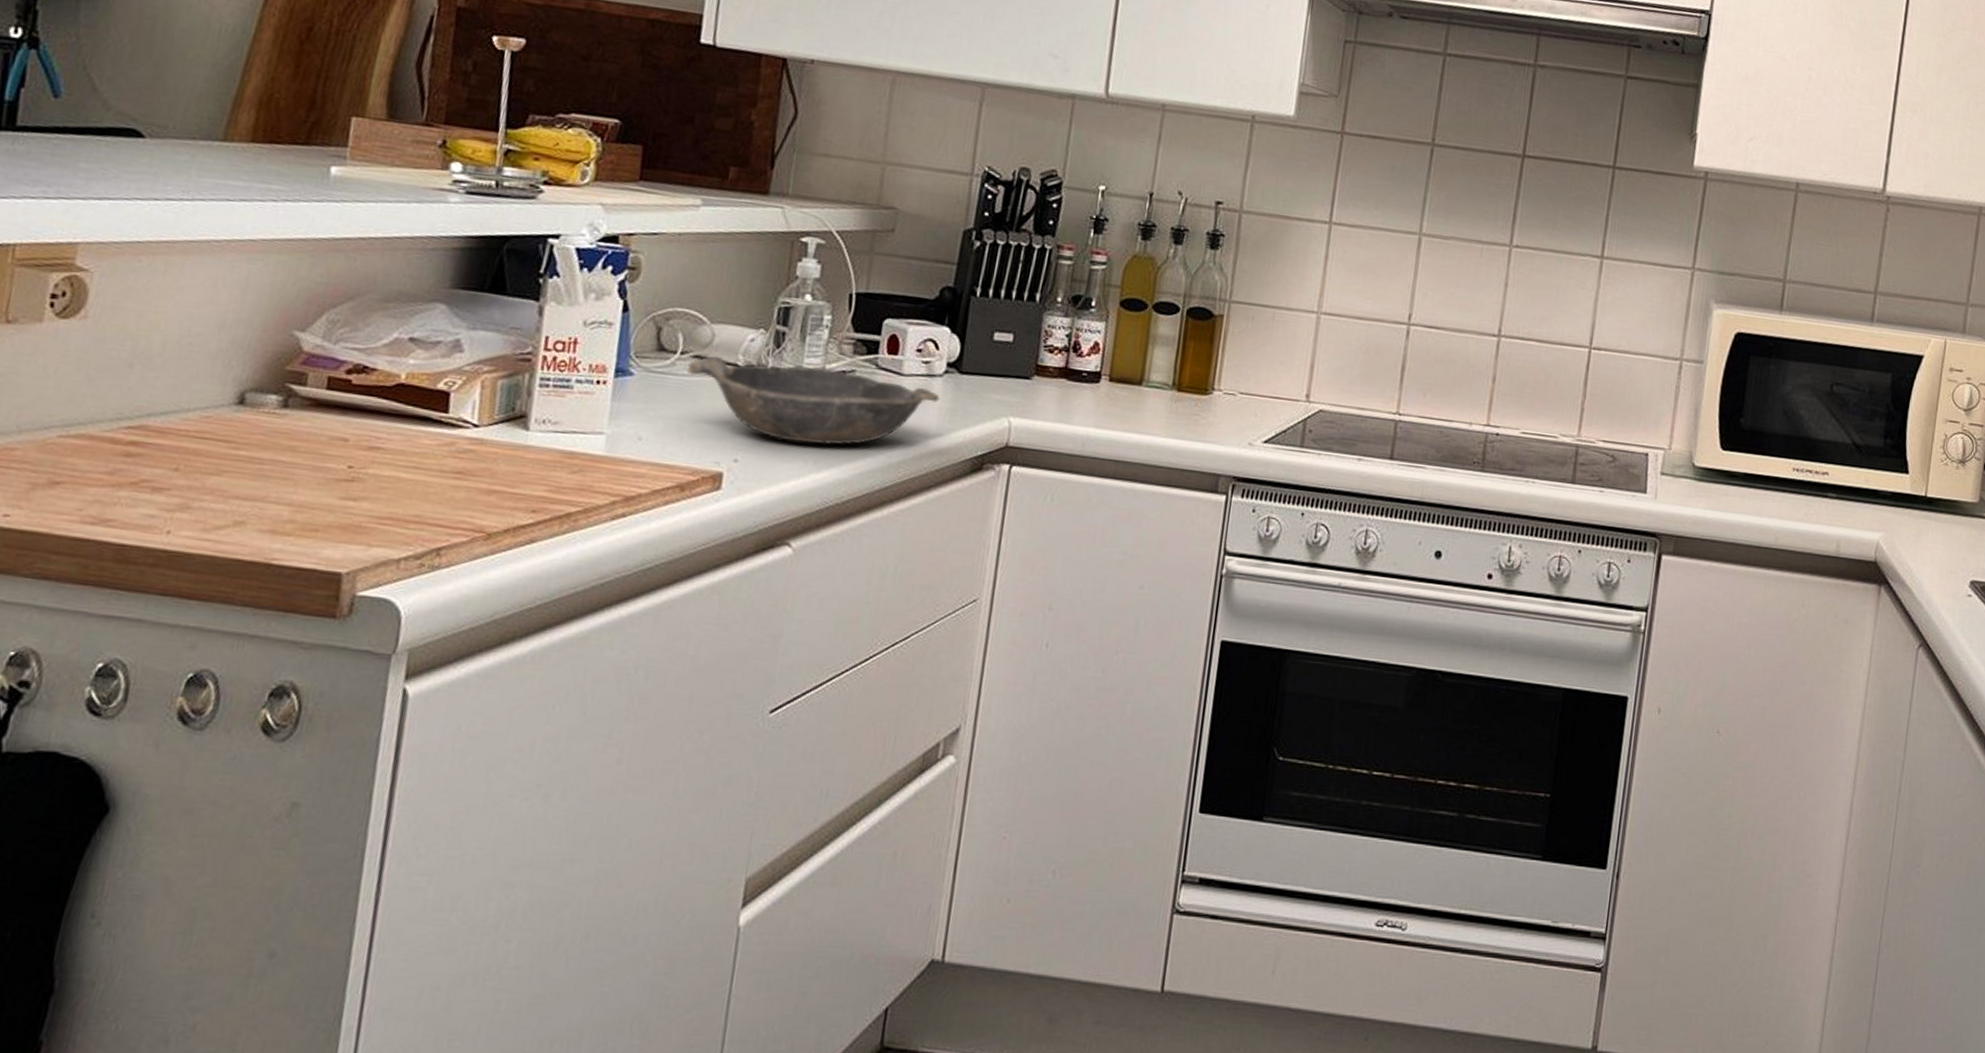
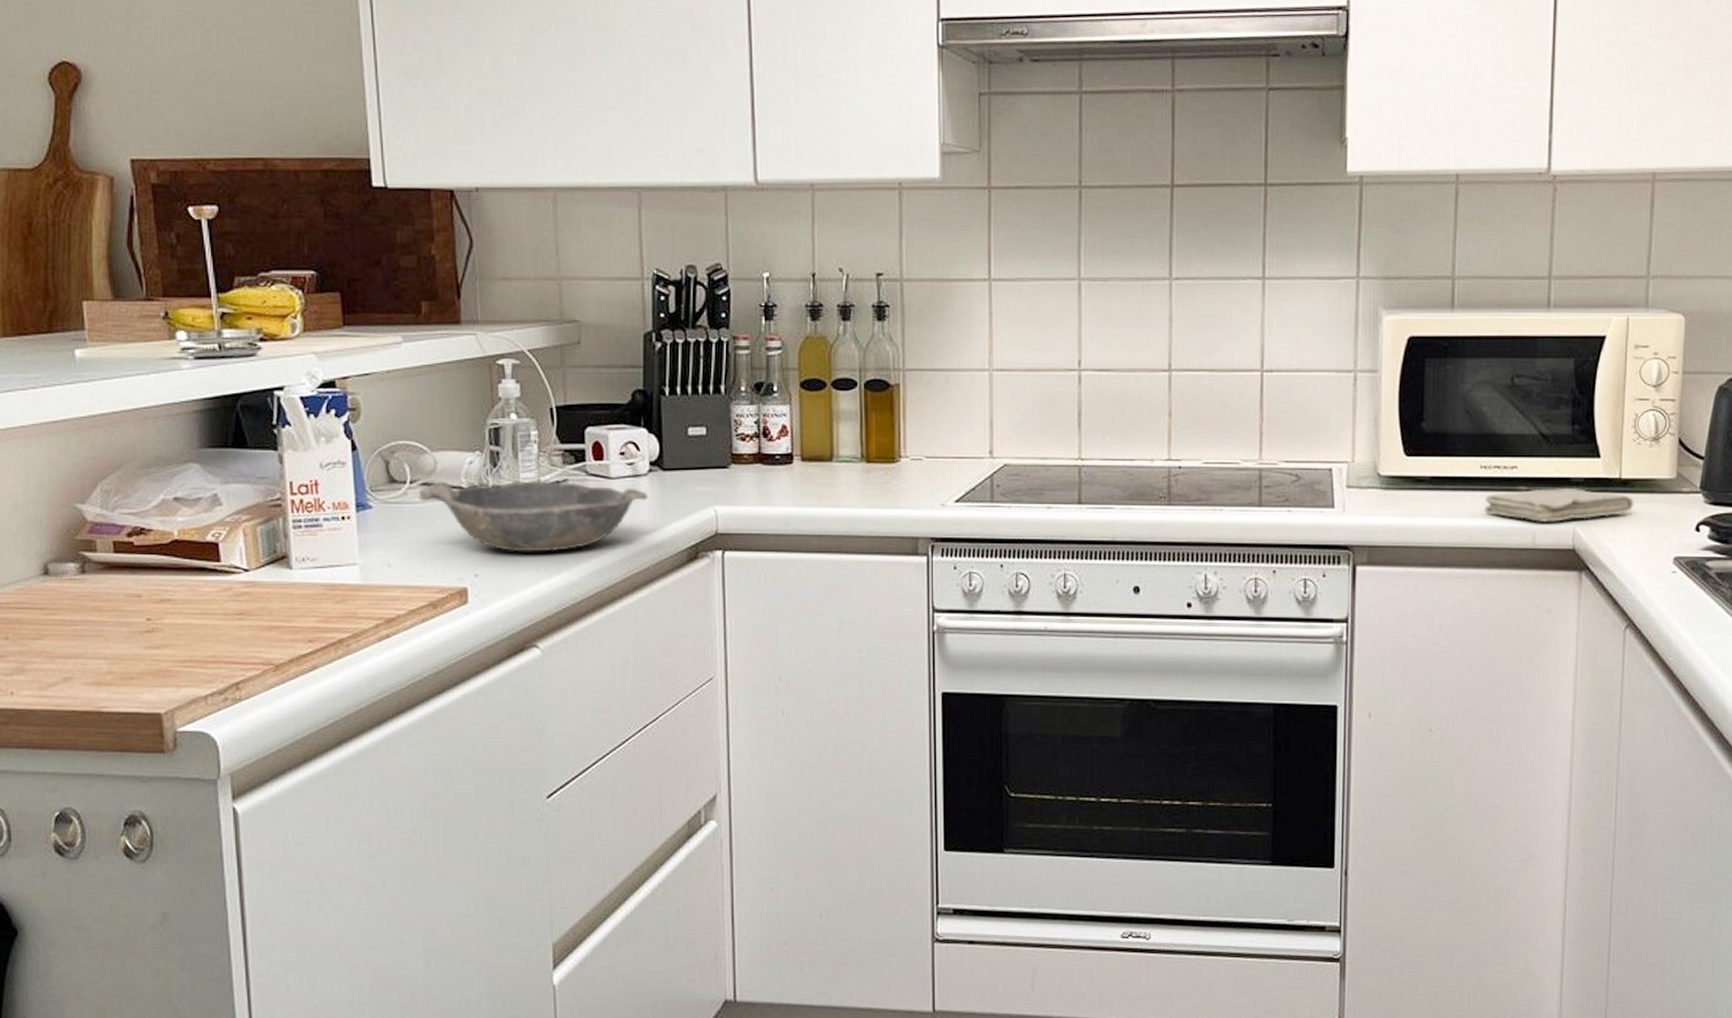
washcloth: none [1793,497,1938,533] -> present [1485,487,1635,523]

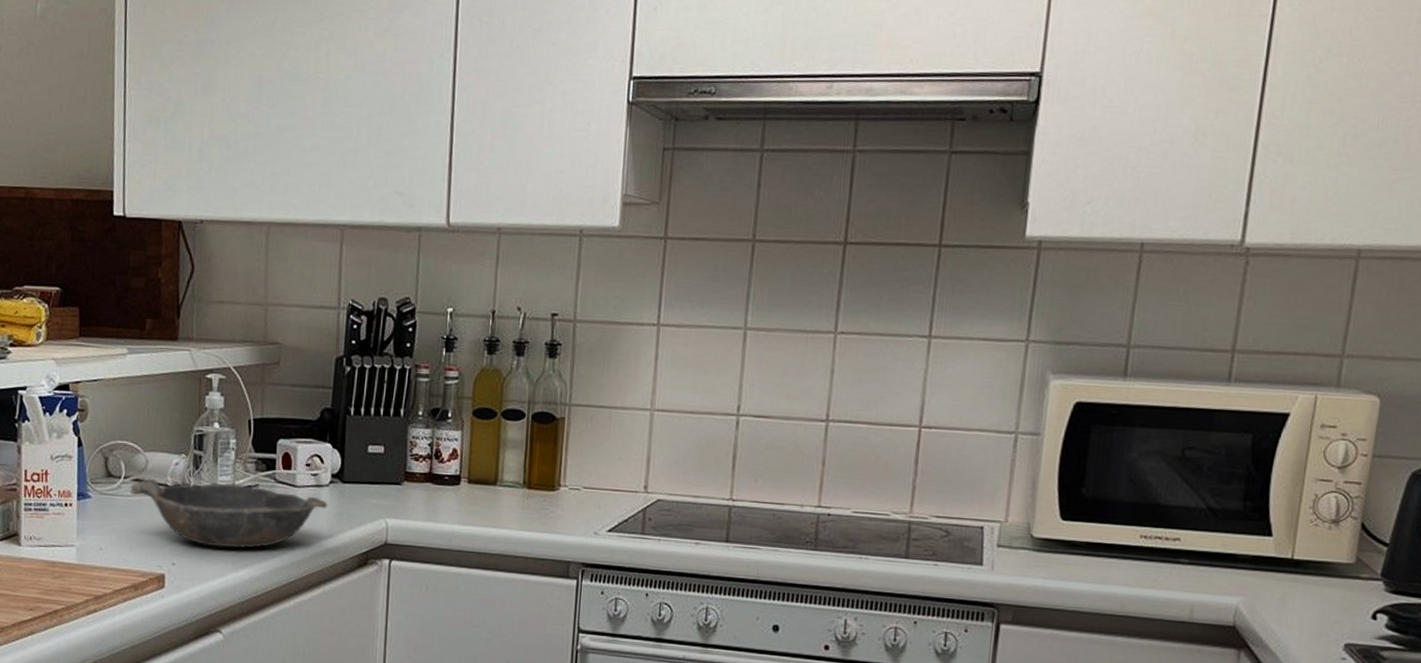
washcloth: present [1485,487,1635,523] -> none [1141,562,1306,597]

